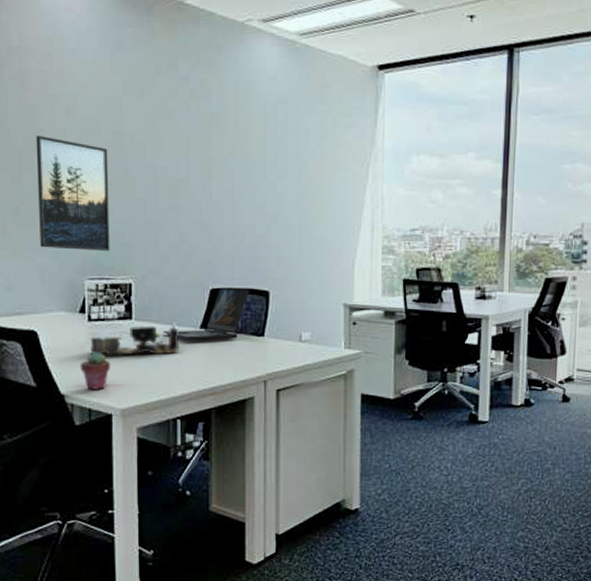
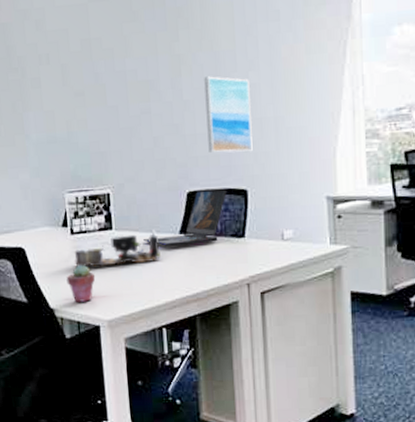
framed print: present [35,134,110,251] -> none [9,52,87,165]
wall art: none [234,181,277,255] -> present [204,76,253,153]

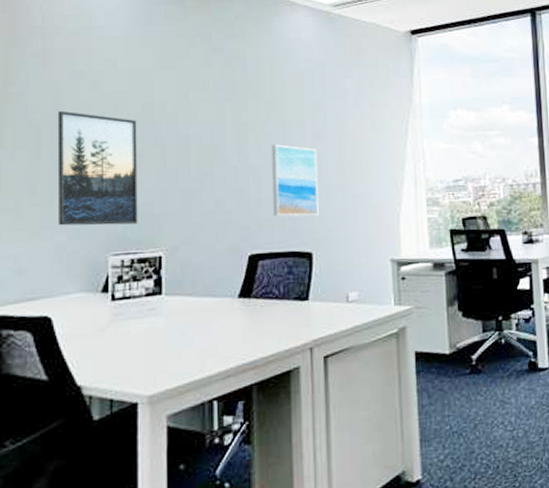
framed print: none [9,52,87,165] -> present [57,110,138,226]
potted succulent: present [66,264,96,303] -> none [101,333,137,378]
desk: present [74,229,161,267] -> none [113,293,216,337]
laptop: present [143,189,228,246] -> none [197,252,292,311]

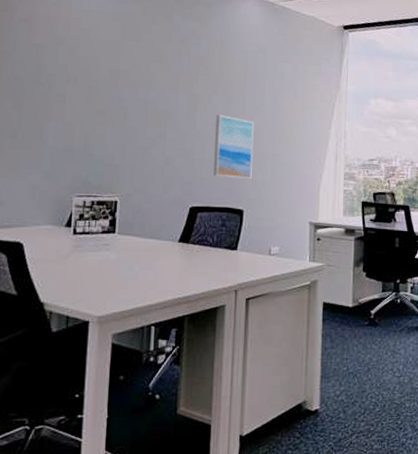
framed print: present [57,110,138,226] -> none [34,69,105,172]

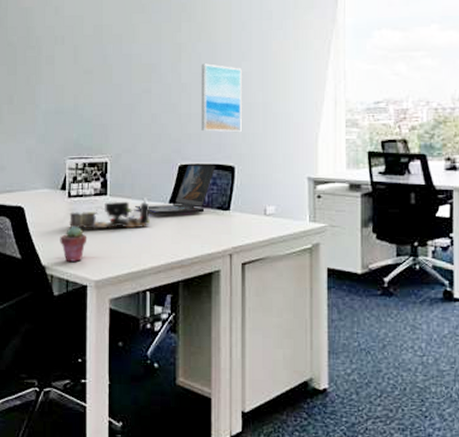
potted succulent: none [61,262,92,299] -> present [60,225,87,263]
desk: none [73,236,159,266] -> present [69,197,150,230]
laptop: none [144,206,226,253] -> present [135,163,216,214]

